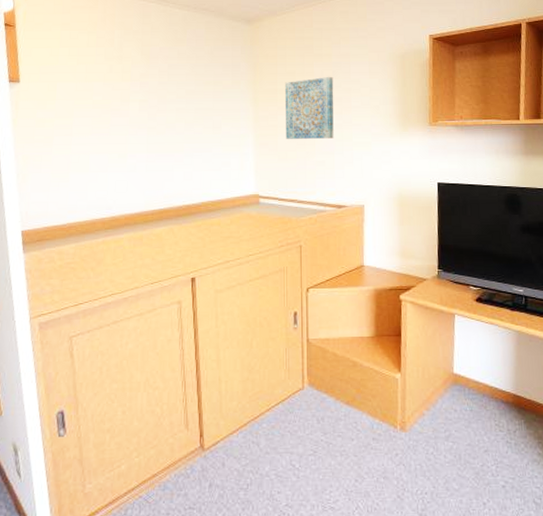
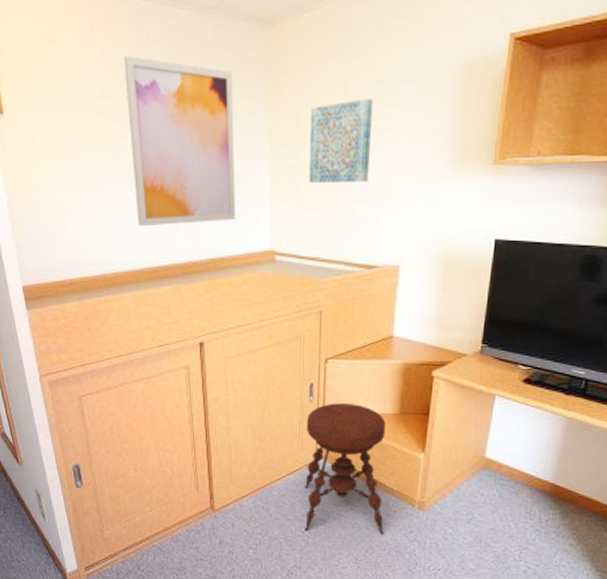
wall art: none [131,41,225,176] -> present [124,55,236,227]
stool: none [292,329,372,463] -> present [304,403,386,535]

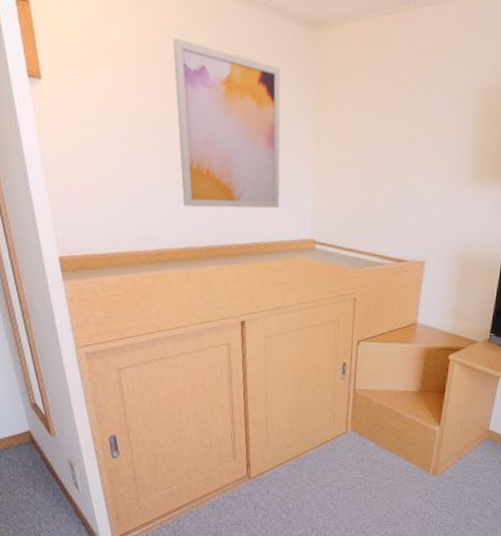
stool: present [304,403,386,535] -> none [333,381,408,497]
wall art: present [309,97,374,183] -> none [348,108,408,184]

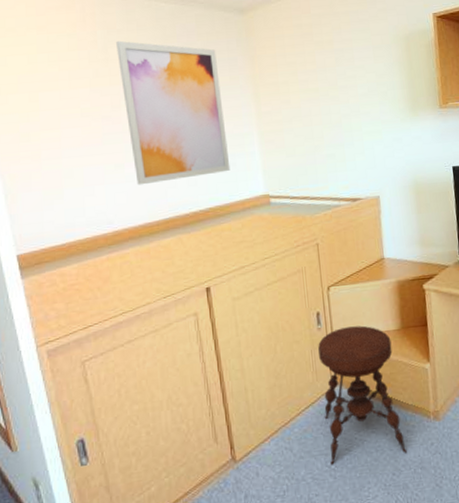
stool: none [333,381,408,497] -> present [318,325,408,464]

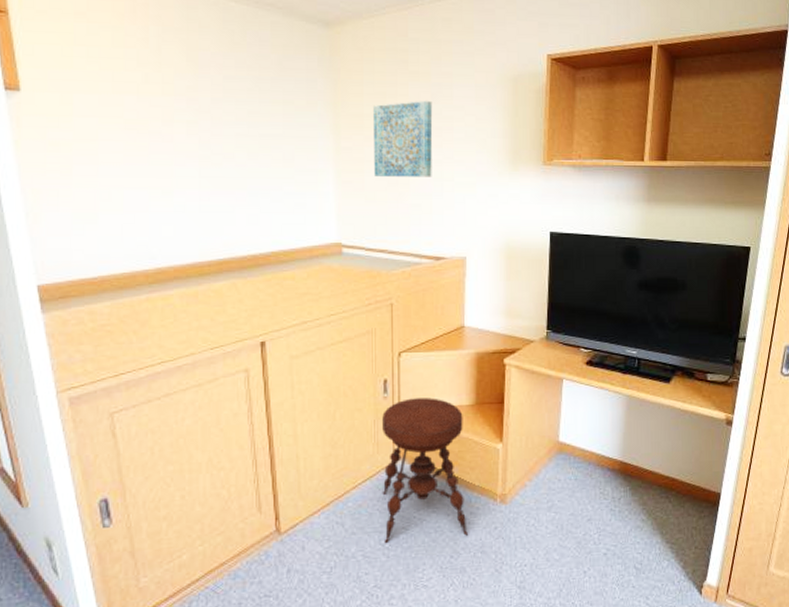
wall art: present [116,40,231,185] -> none [172,41,299,218]
wall art: none [286,64,343,134] -> present [372,100,433,177]

